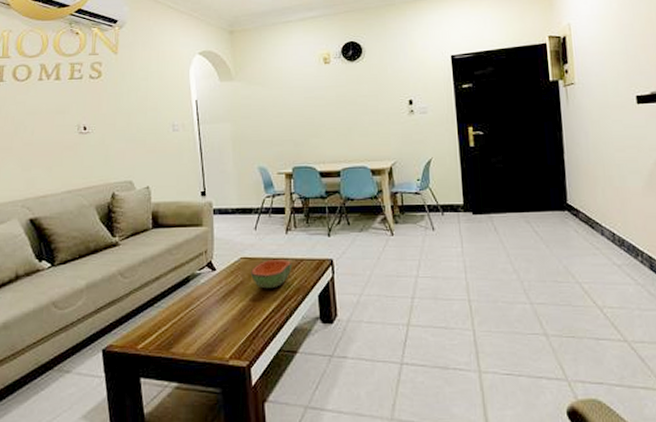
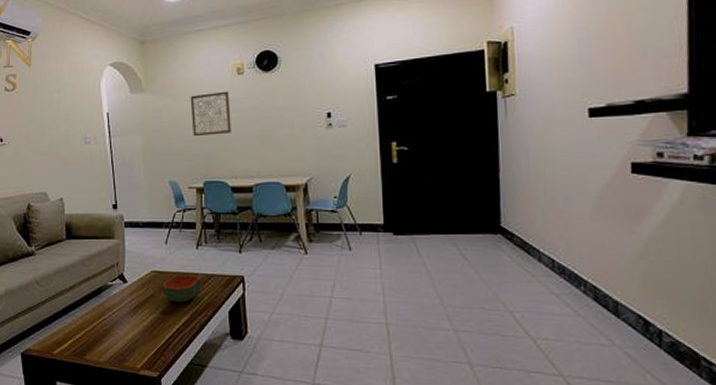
wall art: none [279,79,319,124] -> present [190,91,231,137]

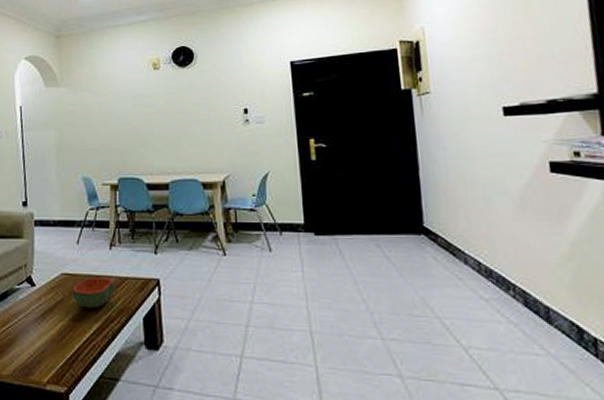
wall art: present [190,91,231,137] -> none [105,86,147,132]

